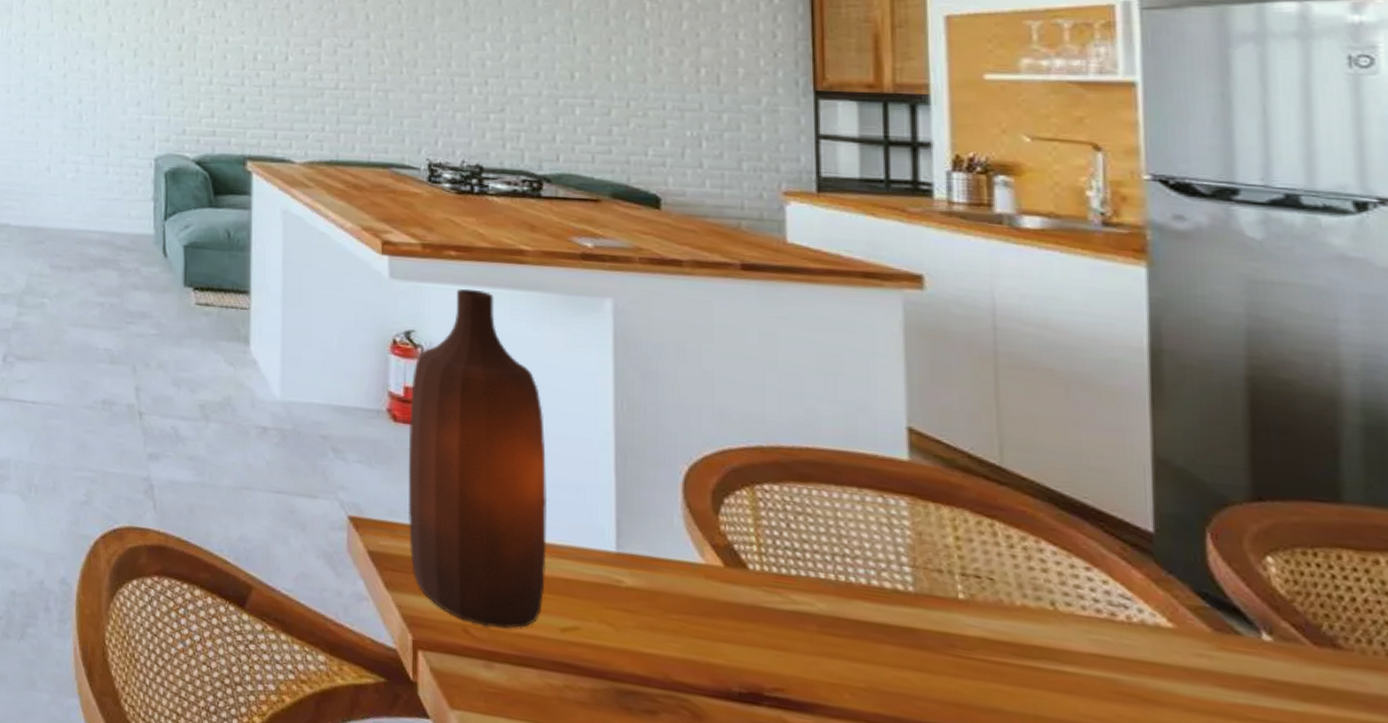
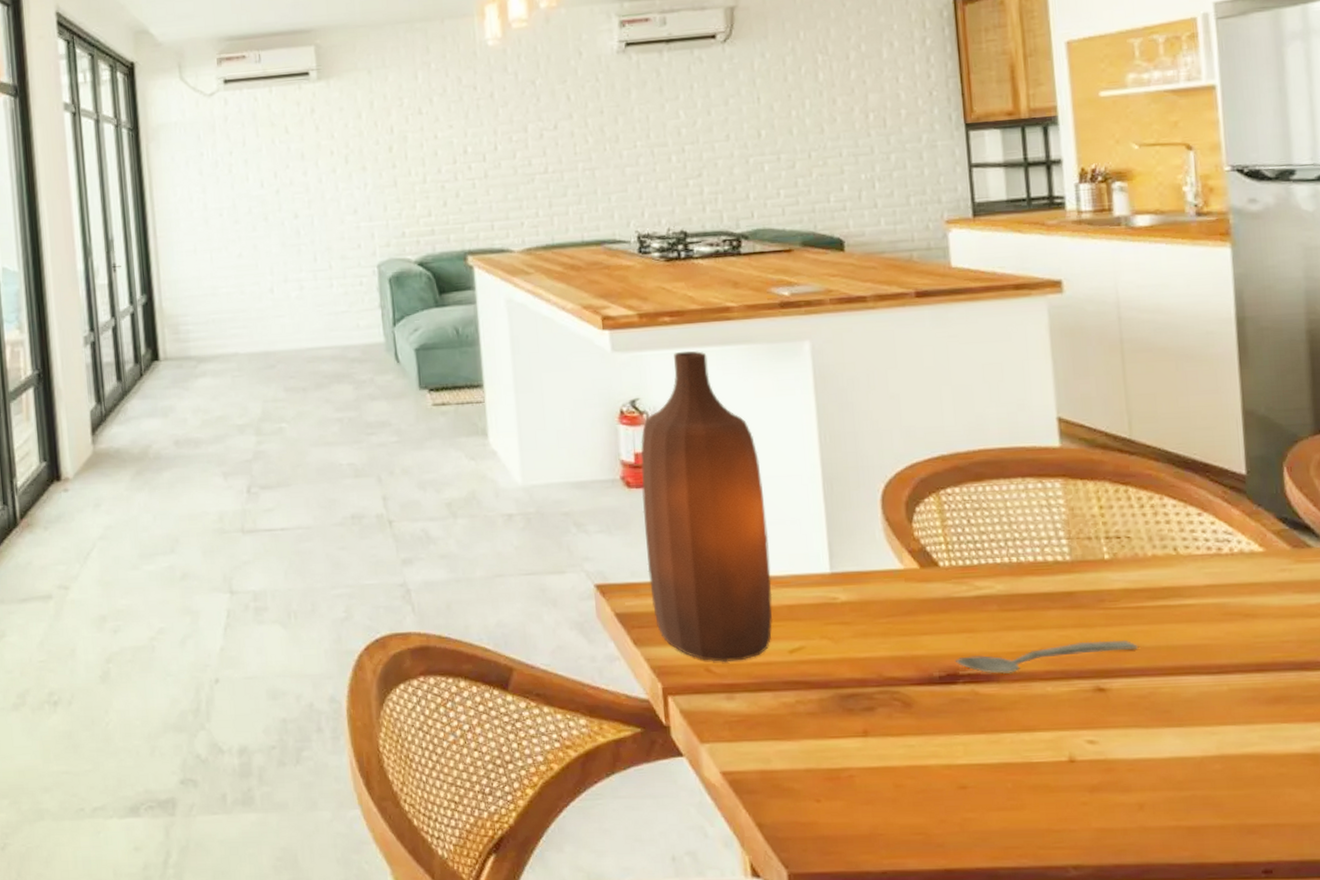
spoon: none [761,677,998,711] -> present [956,639,1139,675]

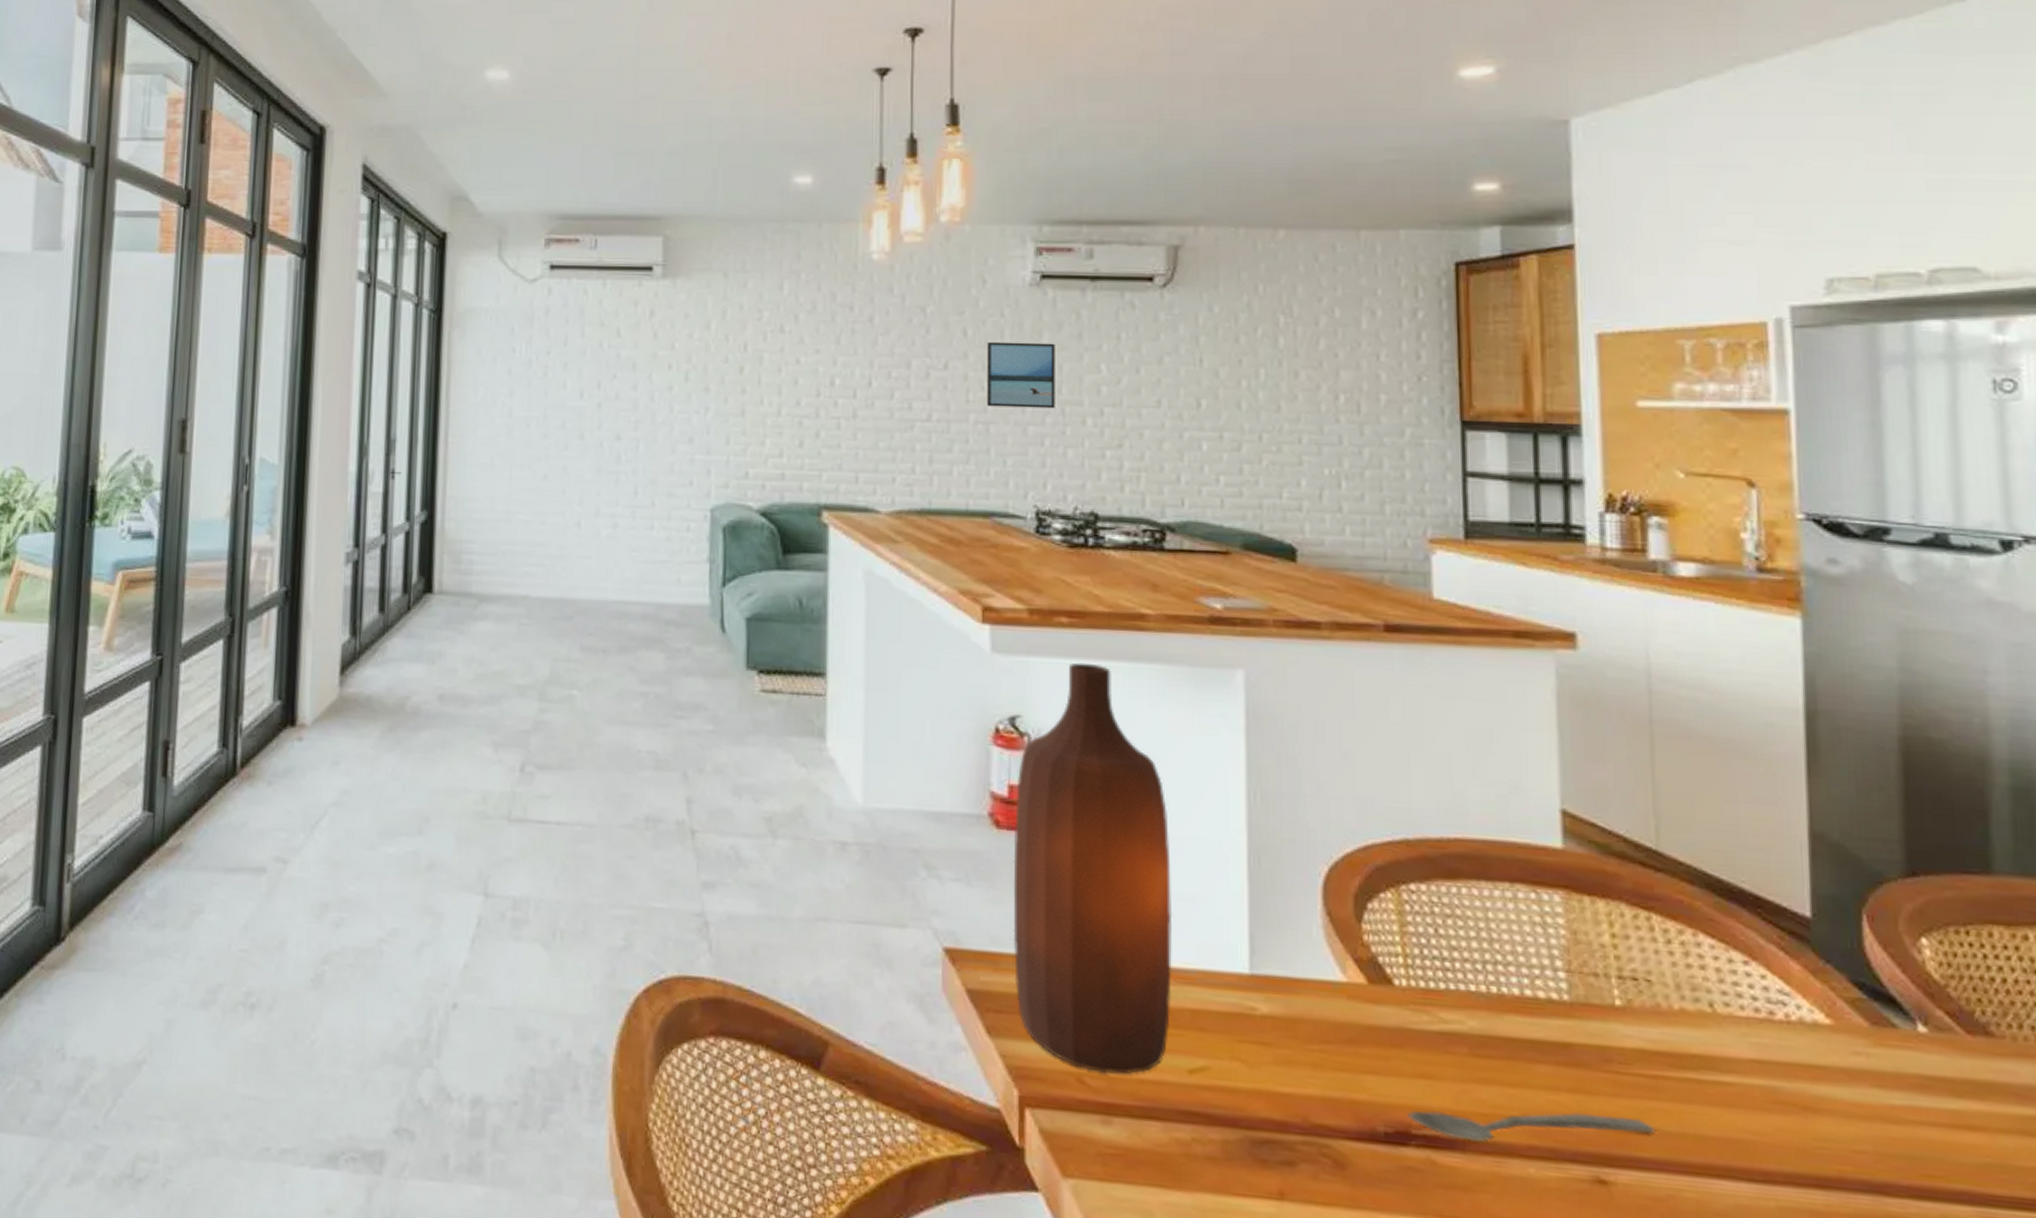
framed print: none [587,98,646,156] -> present [986,341,1055,409]

